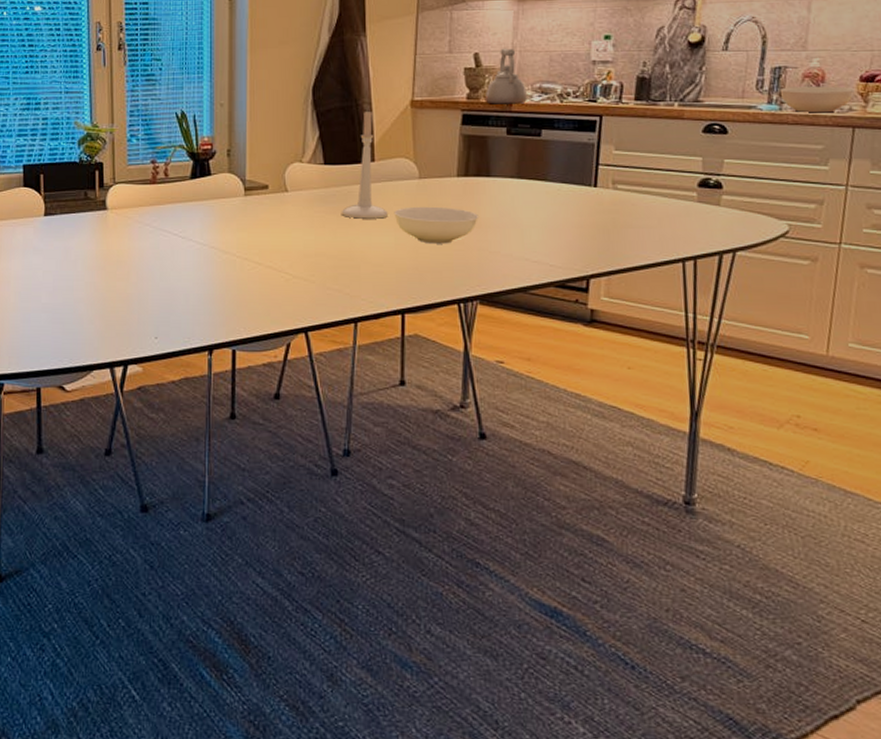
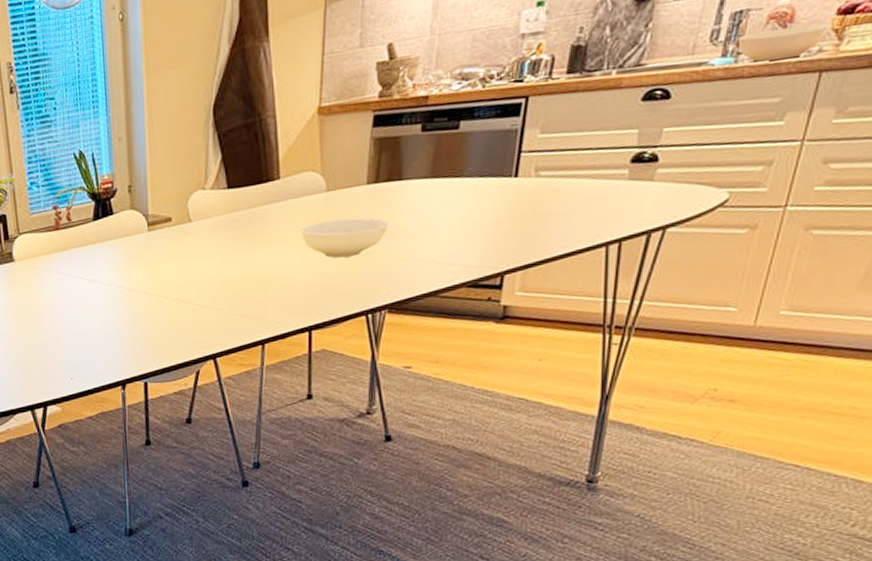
candlestick: present [341,110,388,219] -> none [246,124,294,241]
kettle: present [484,48,527,104] -> none [398,32,445,100]

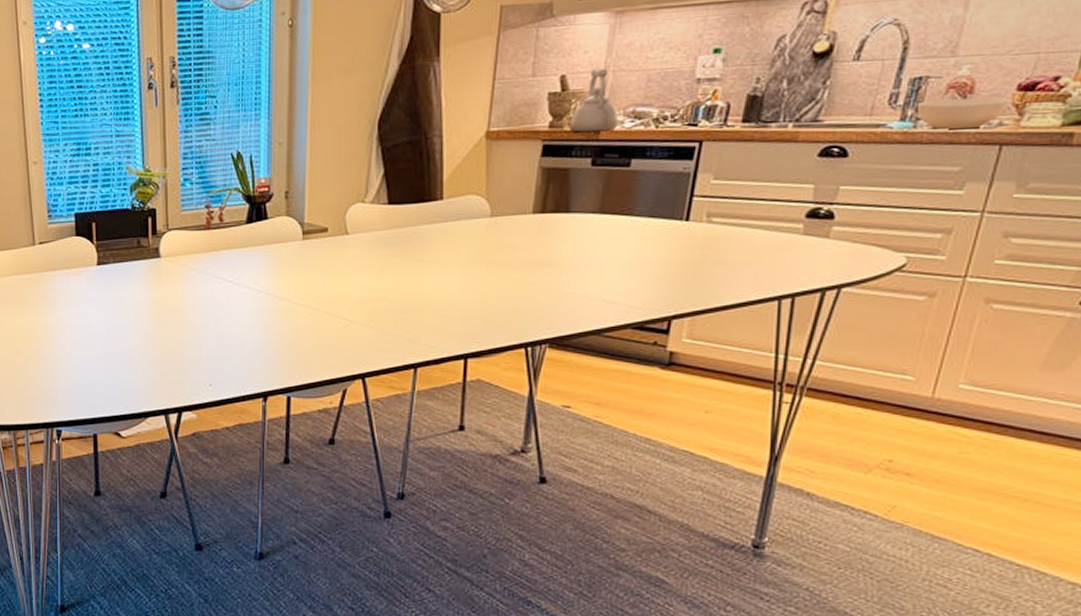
bowl: present [300,218,389,258] -> none [461,246,553,286]
kettle: none [398,32,445,100] -> present [569,68,618,133]

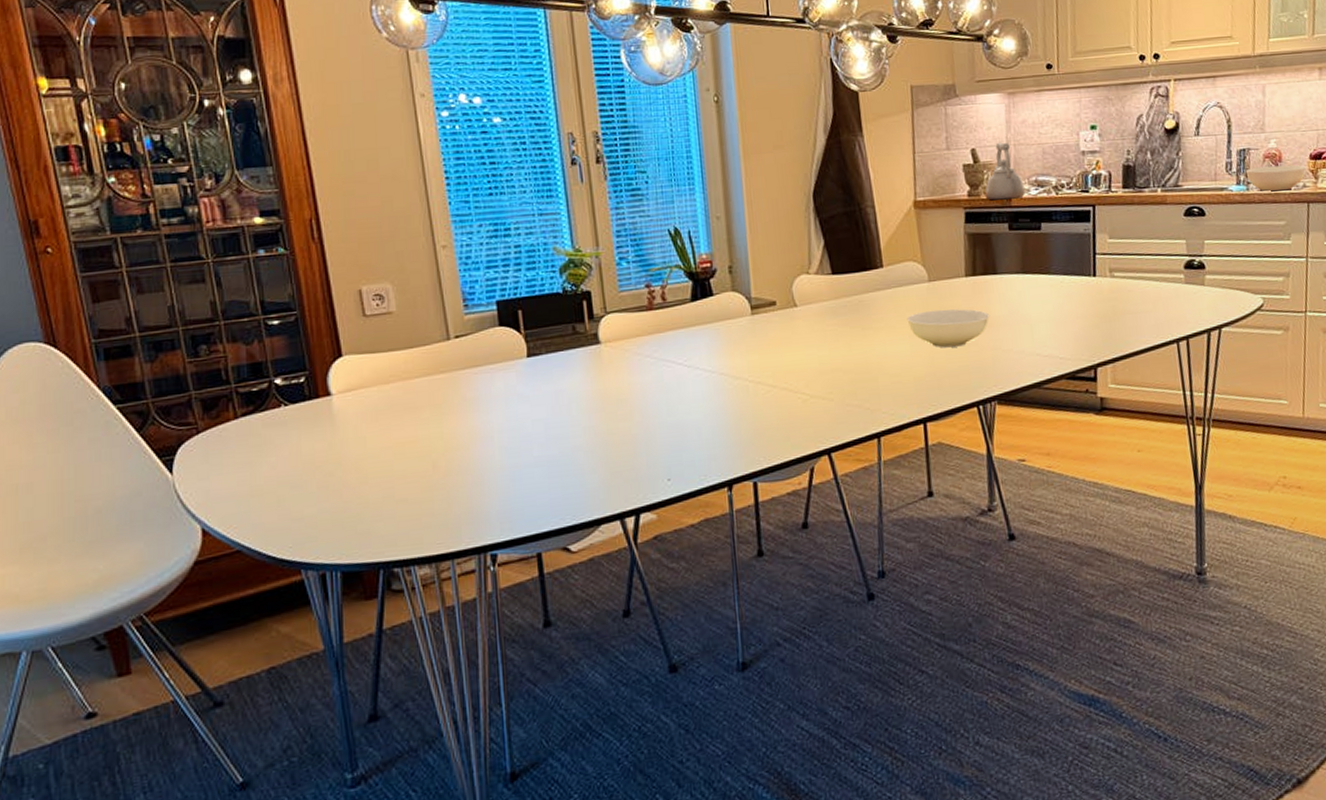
bowl: none [461,246,553,286] -> present [906,309,989,348]

